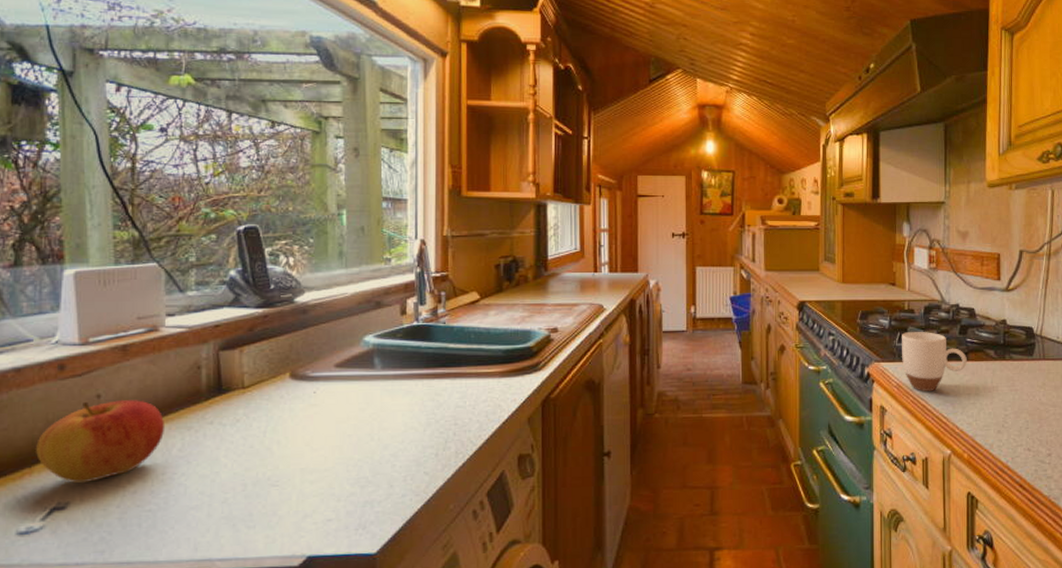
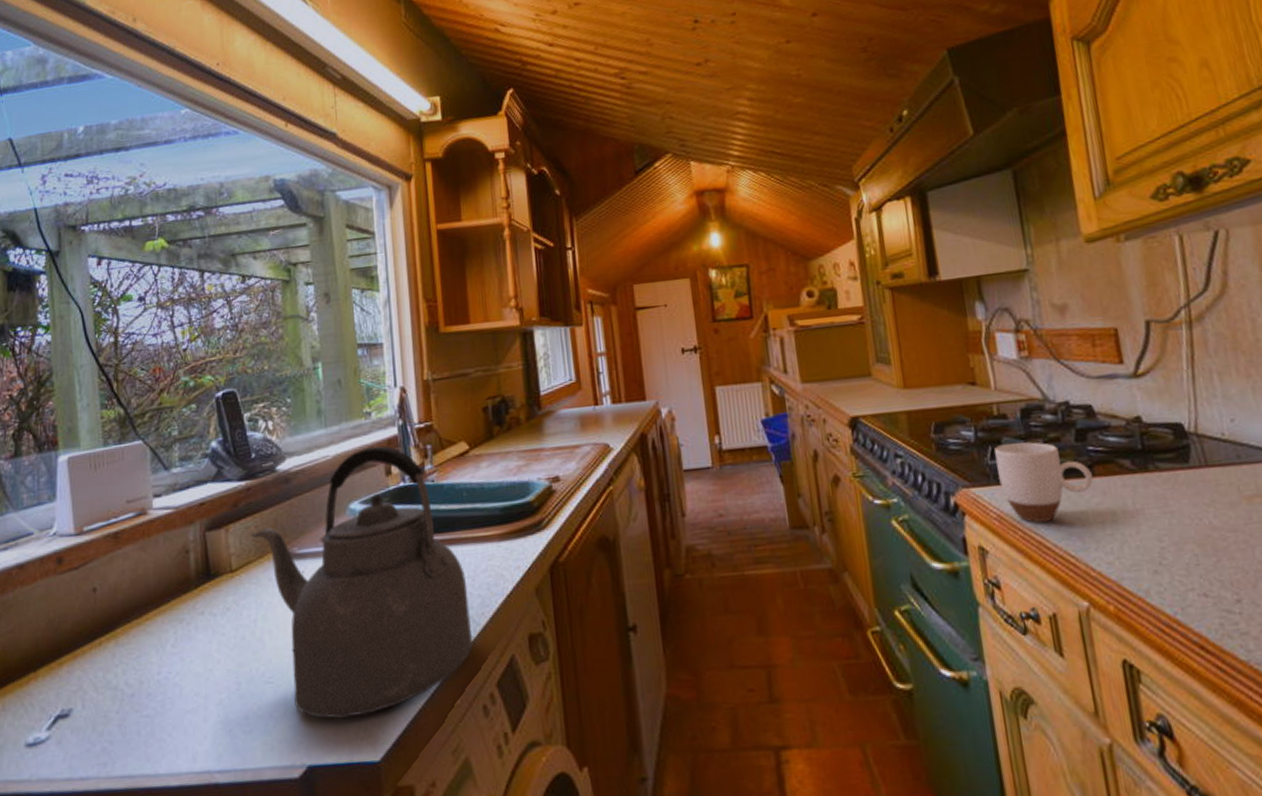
apple: present [36,400,164,484] -> none [40,591,157,688]
kettle: none [266,289,469,518] -> present [252,445,474,719]

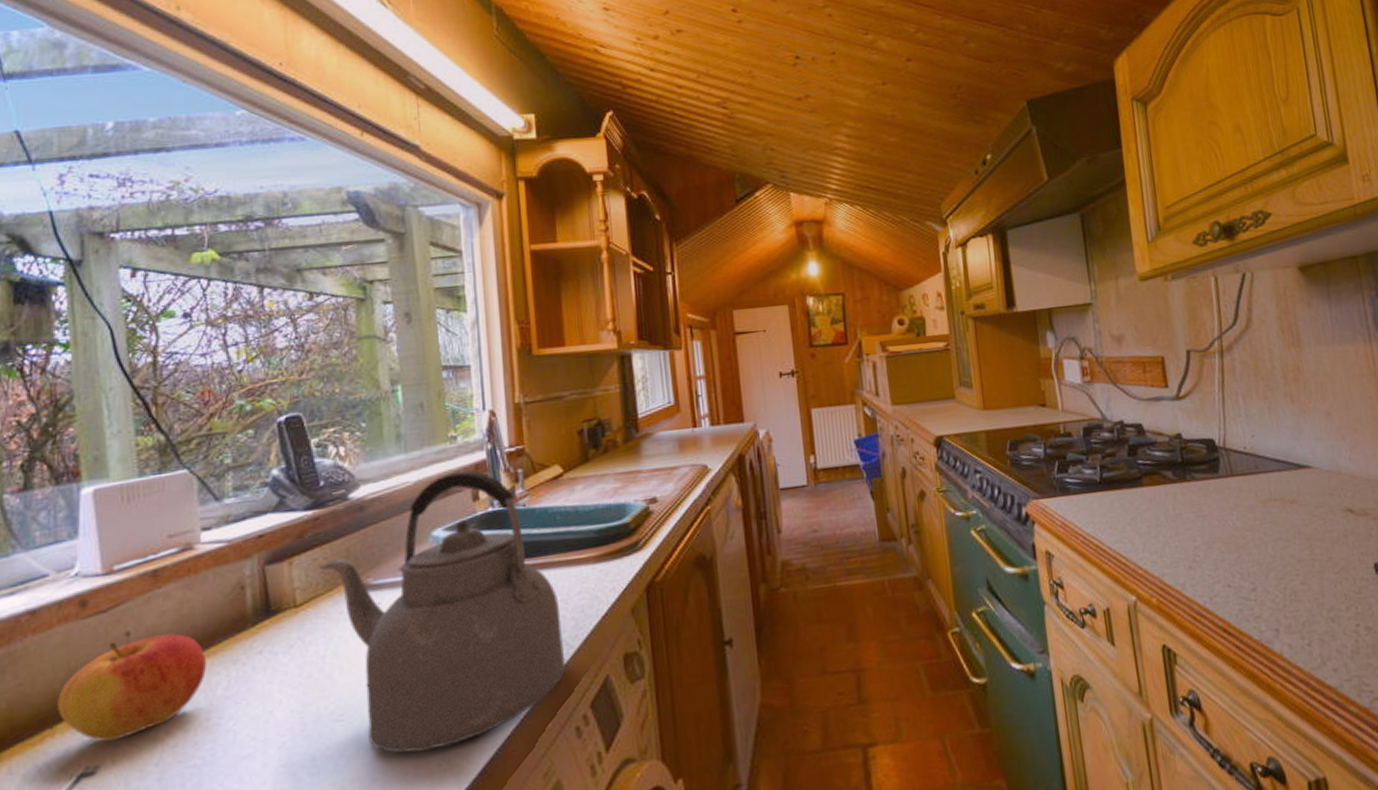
apple: none [40,591,157,688] -> present [58,633,206,742]
mug: present [994,442,1093,523] -> none [1060,457,1142,529]

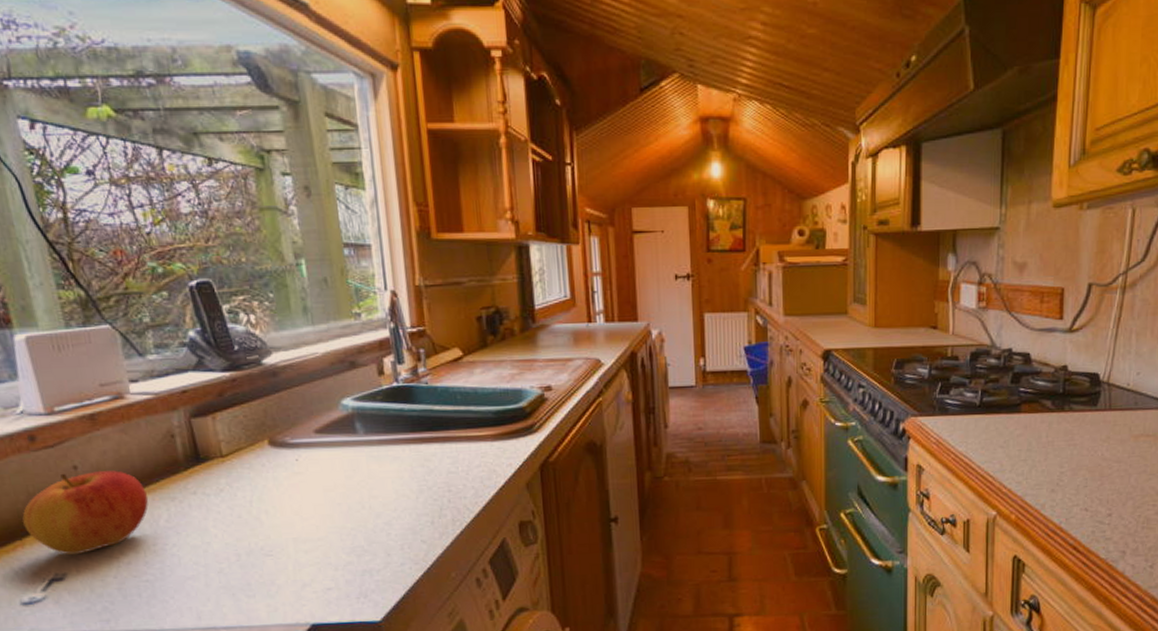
kettle: present [320,470,566,753] -> none [240,346,467,587]

